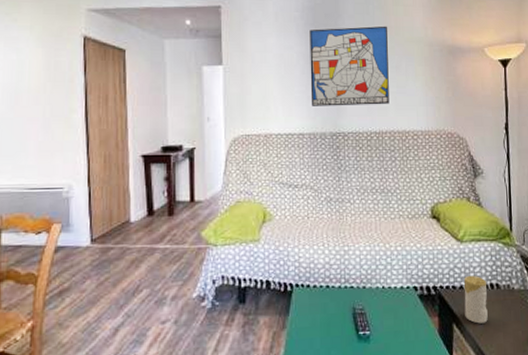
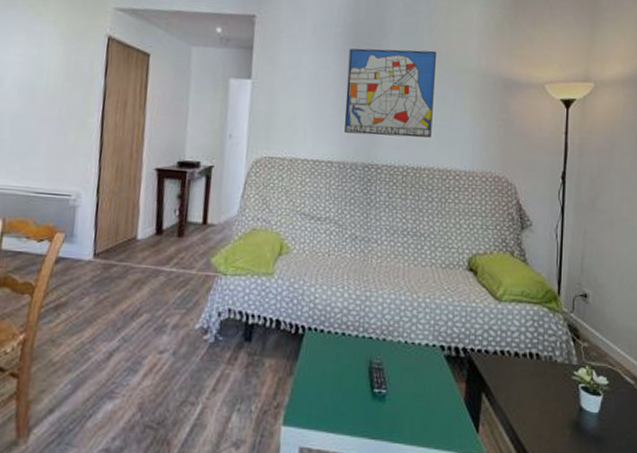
candle: present [464,275,488,324] -> none [496,340,525,397]

